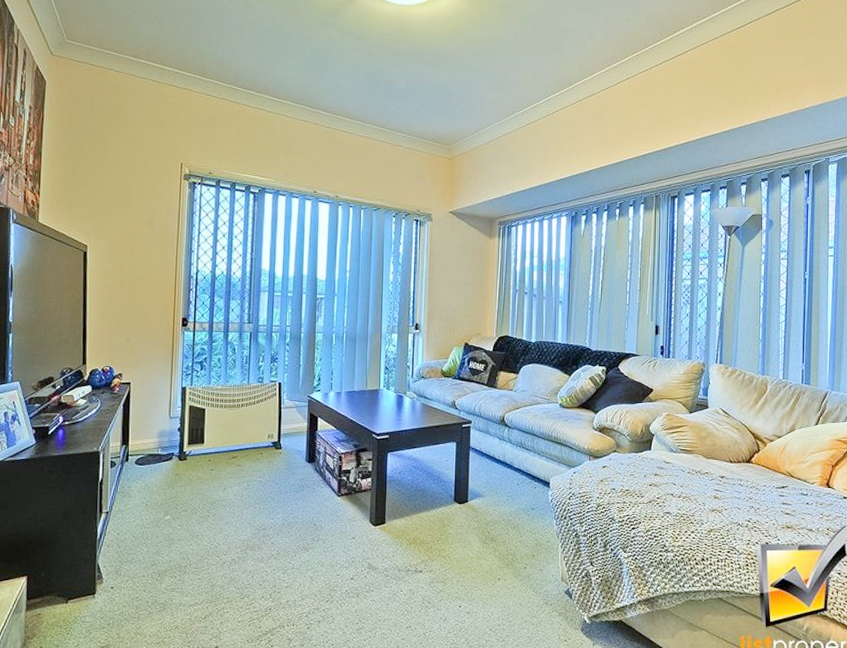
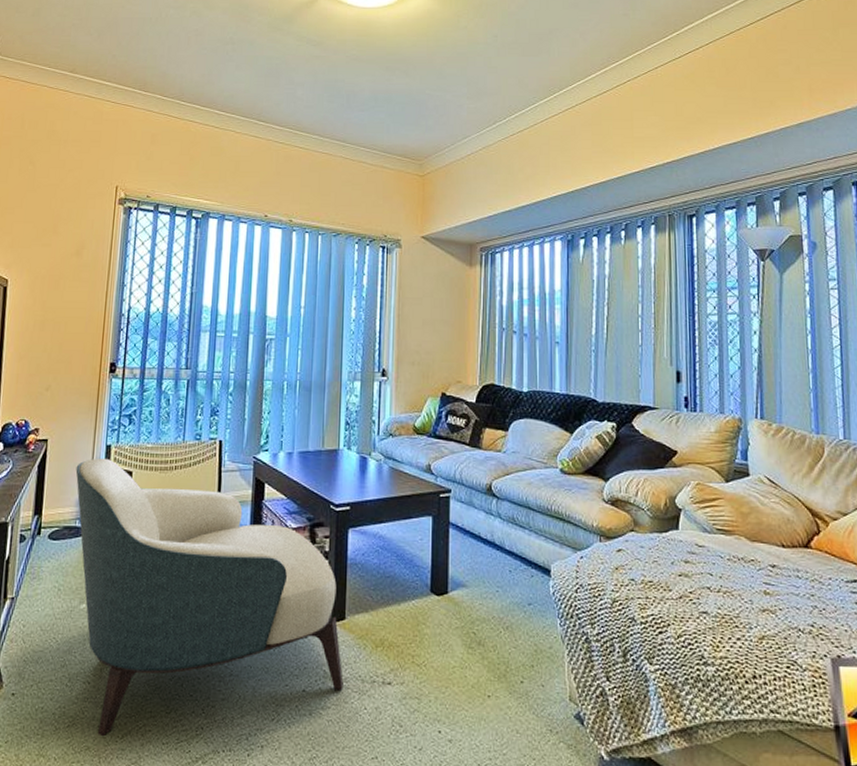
armchair: none [156,397,384,618] -> present [75,458,344,737]

